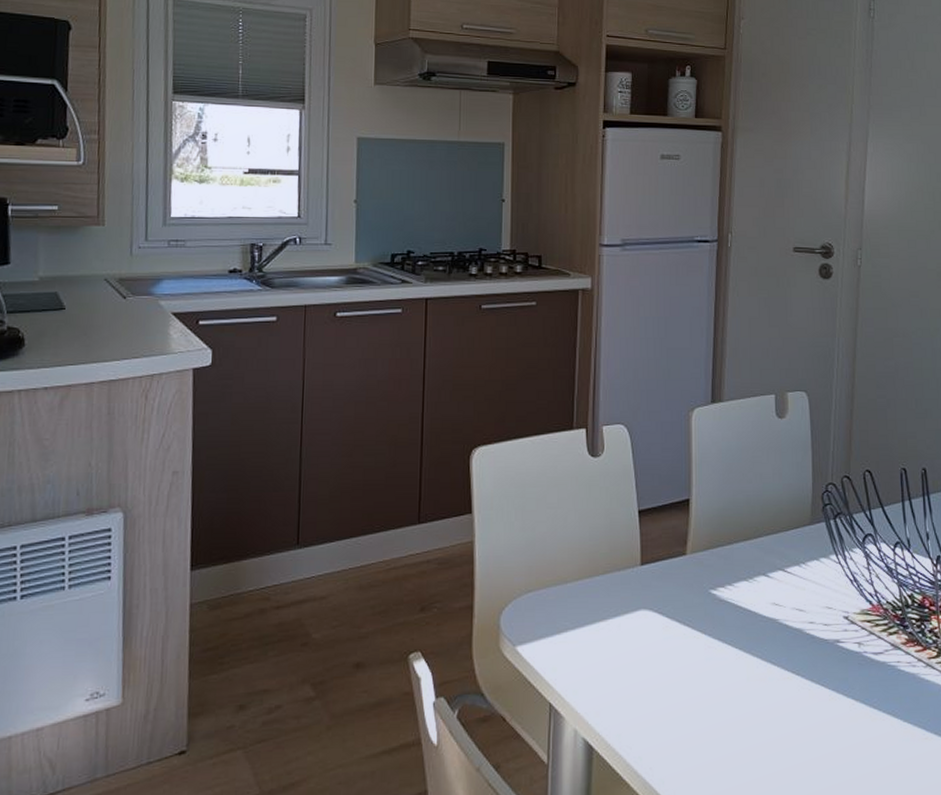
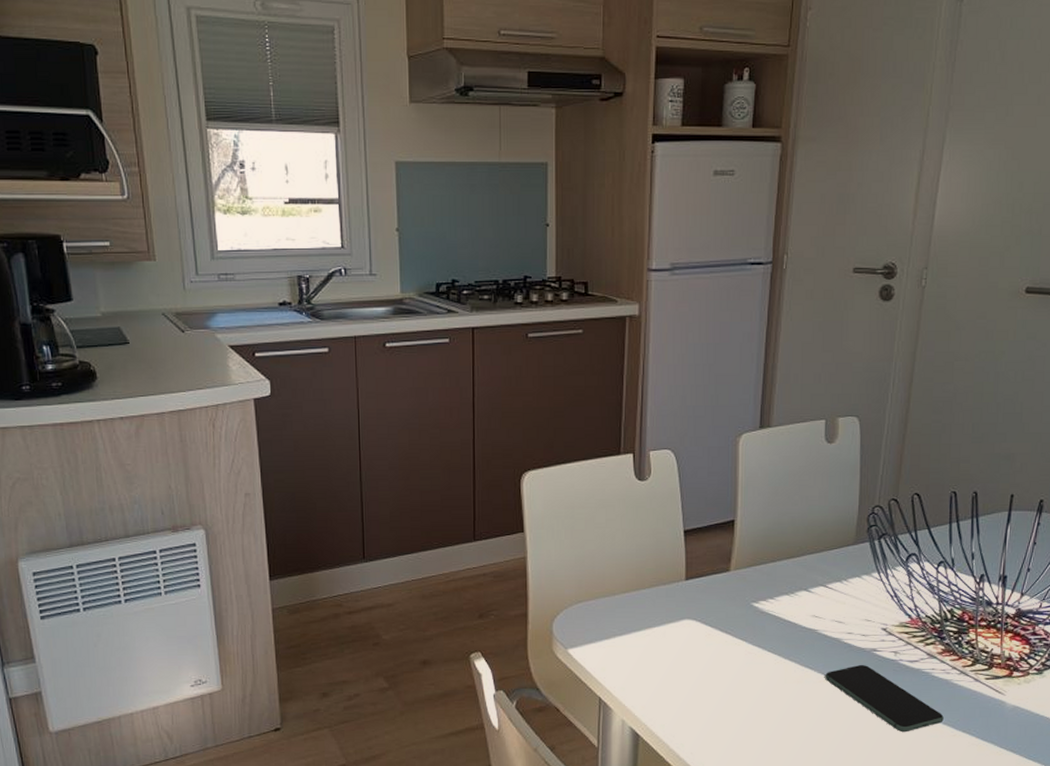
smartphone: none [789,657,914,737] -> present [825,664,944,733]

